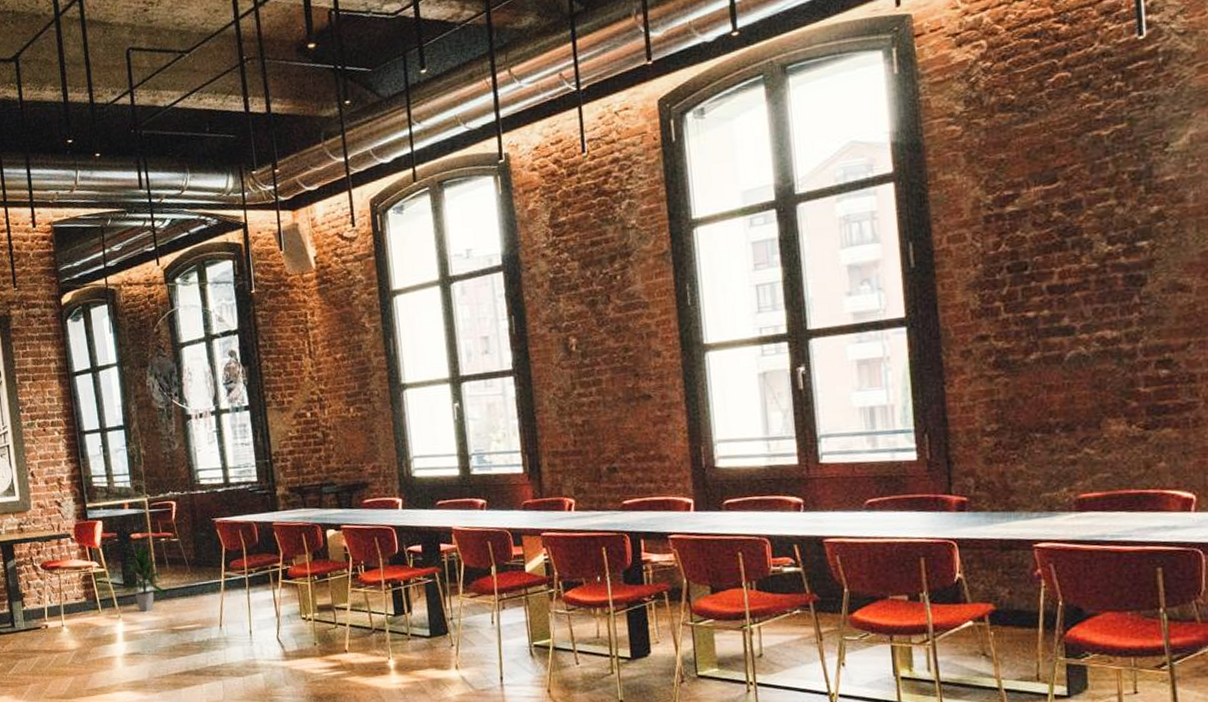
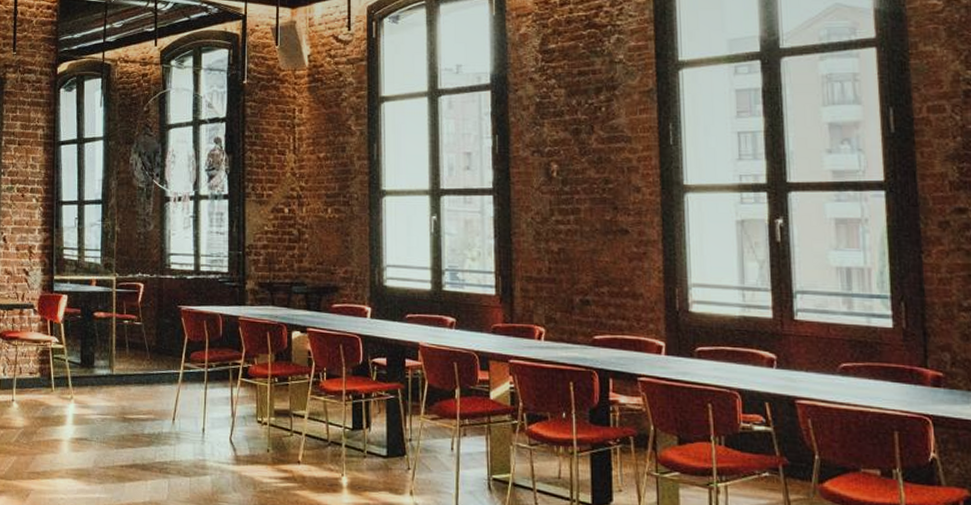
indoor plant: present [119,544,164,612] -> none [76,325,123,396]

